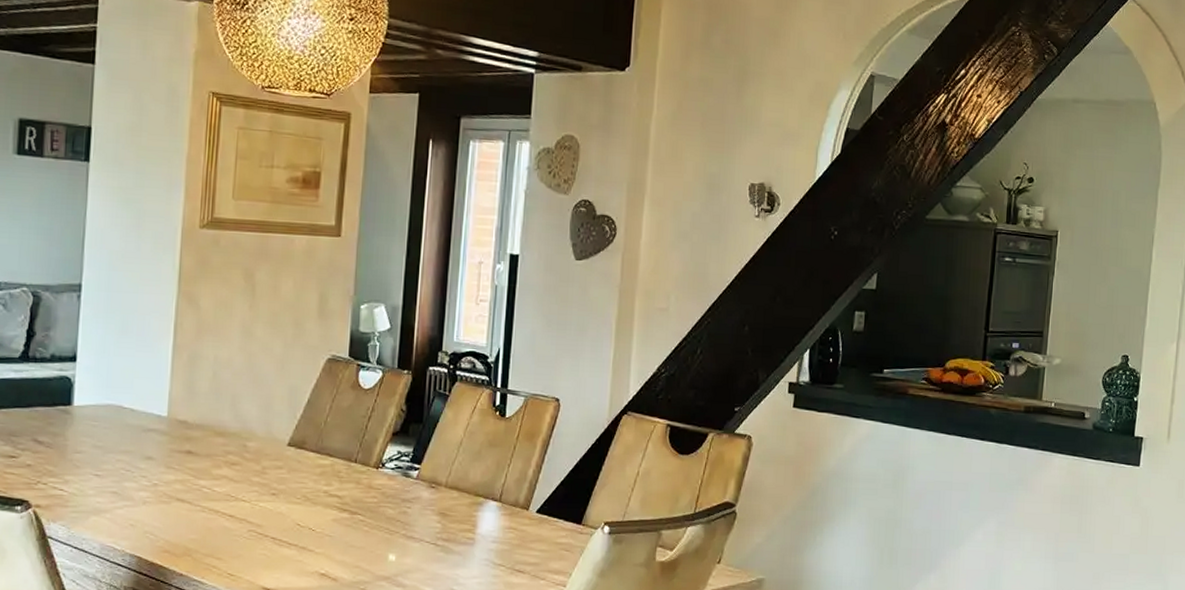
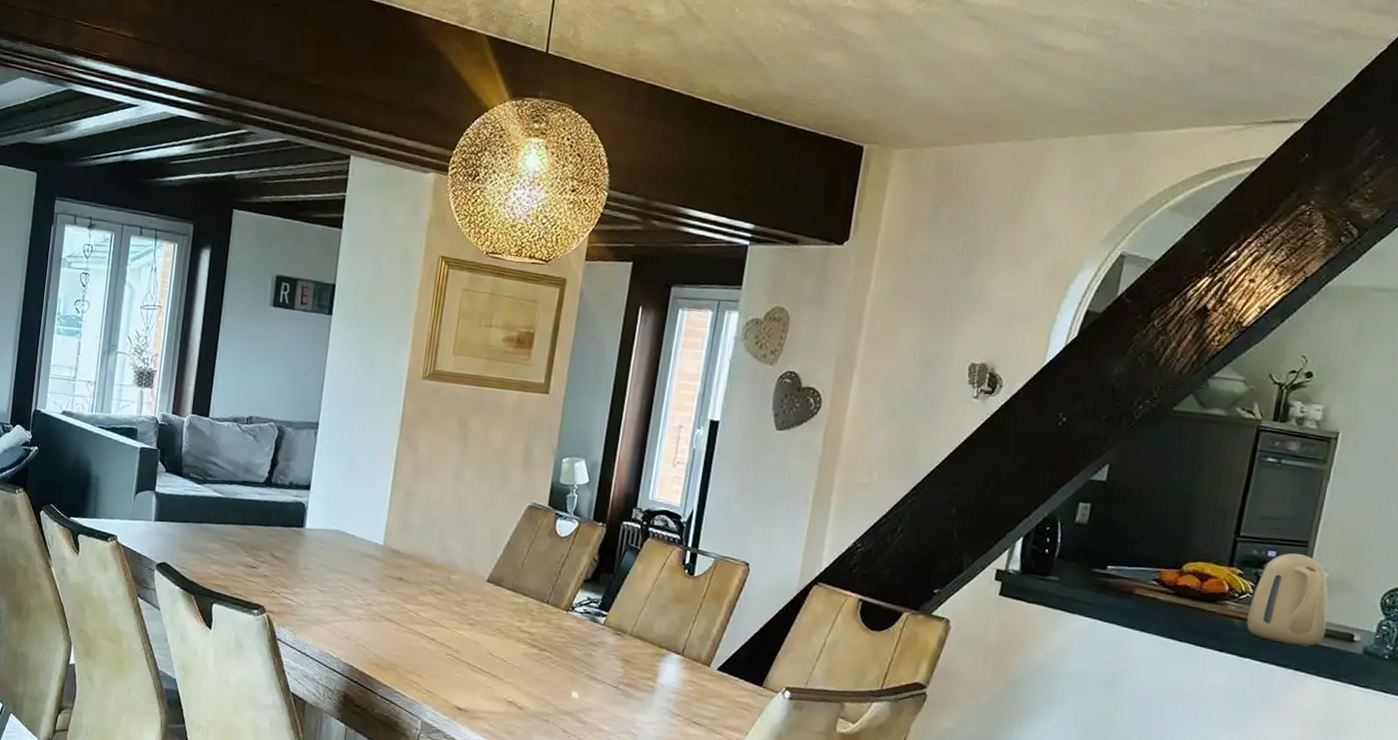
kettle: none [1001,343,1064,428] -> present [1246,553,1329,647]

